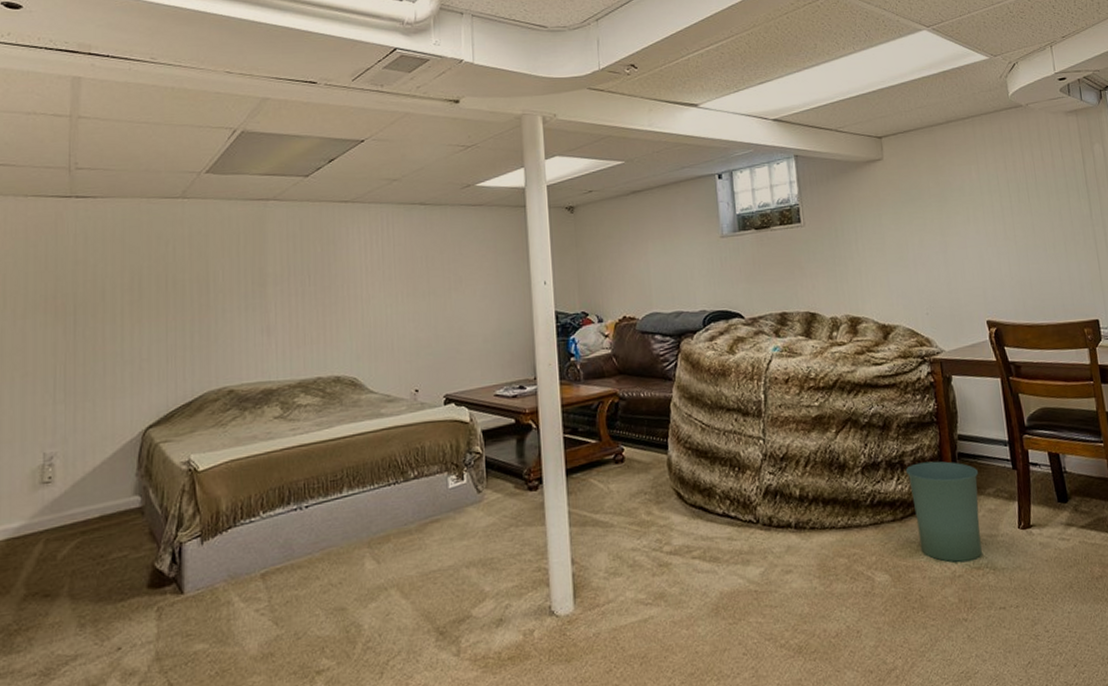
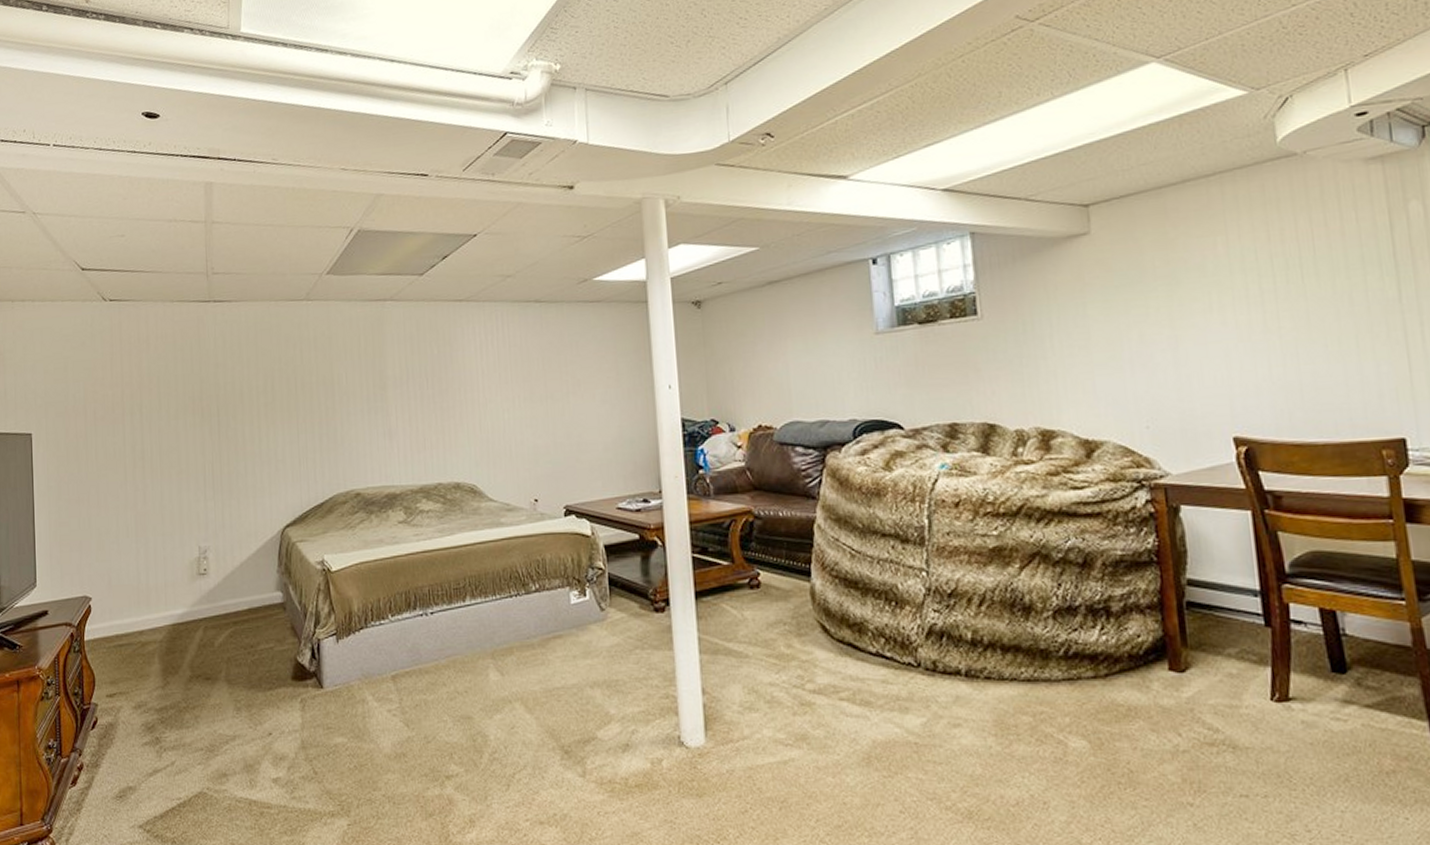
waste bin: present [905,461,982,562] -> none [1112,609,1217,734]

